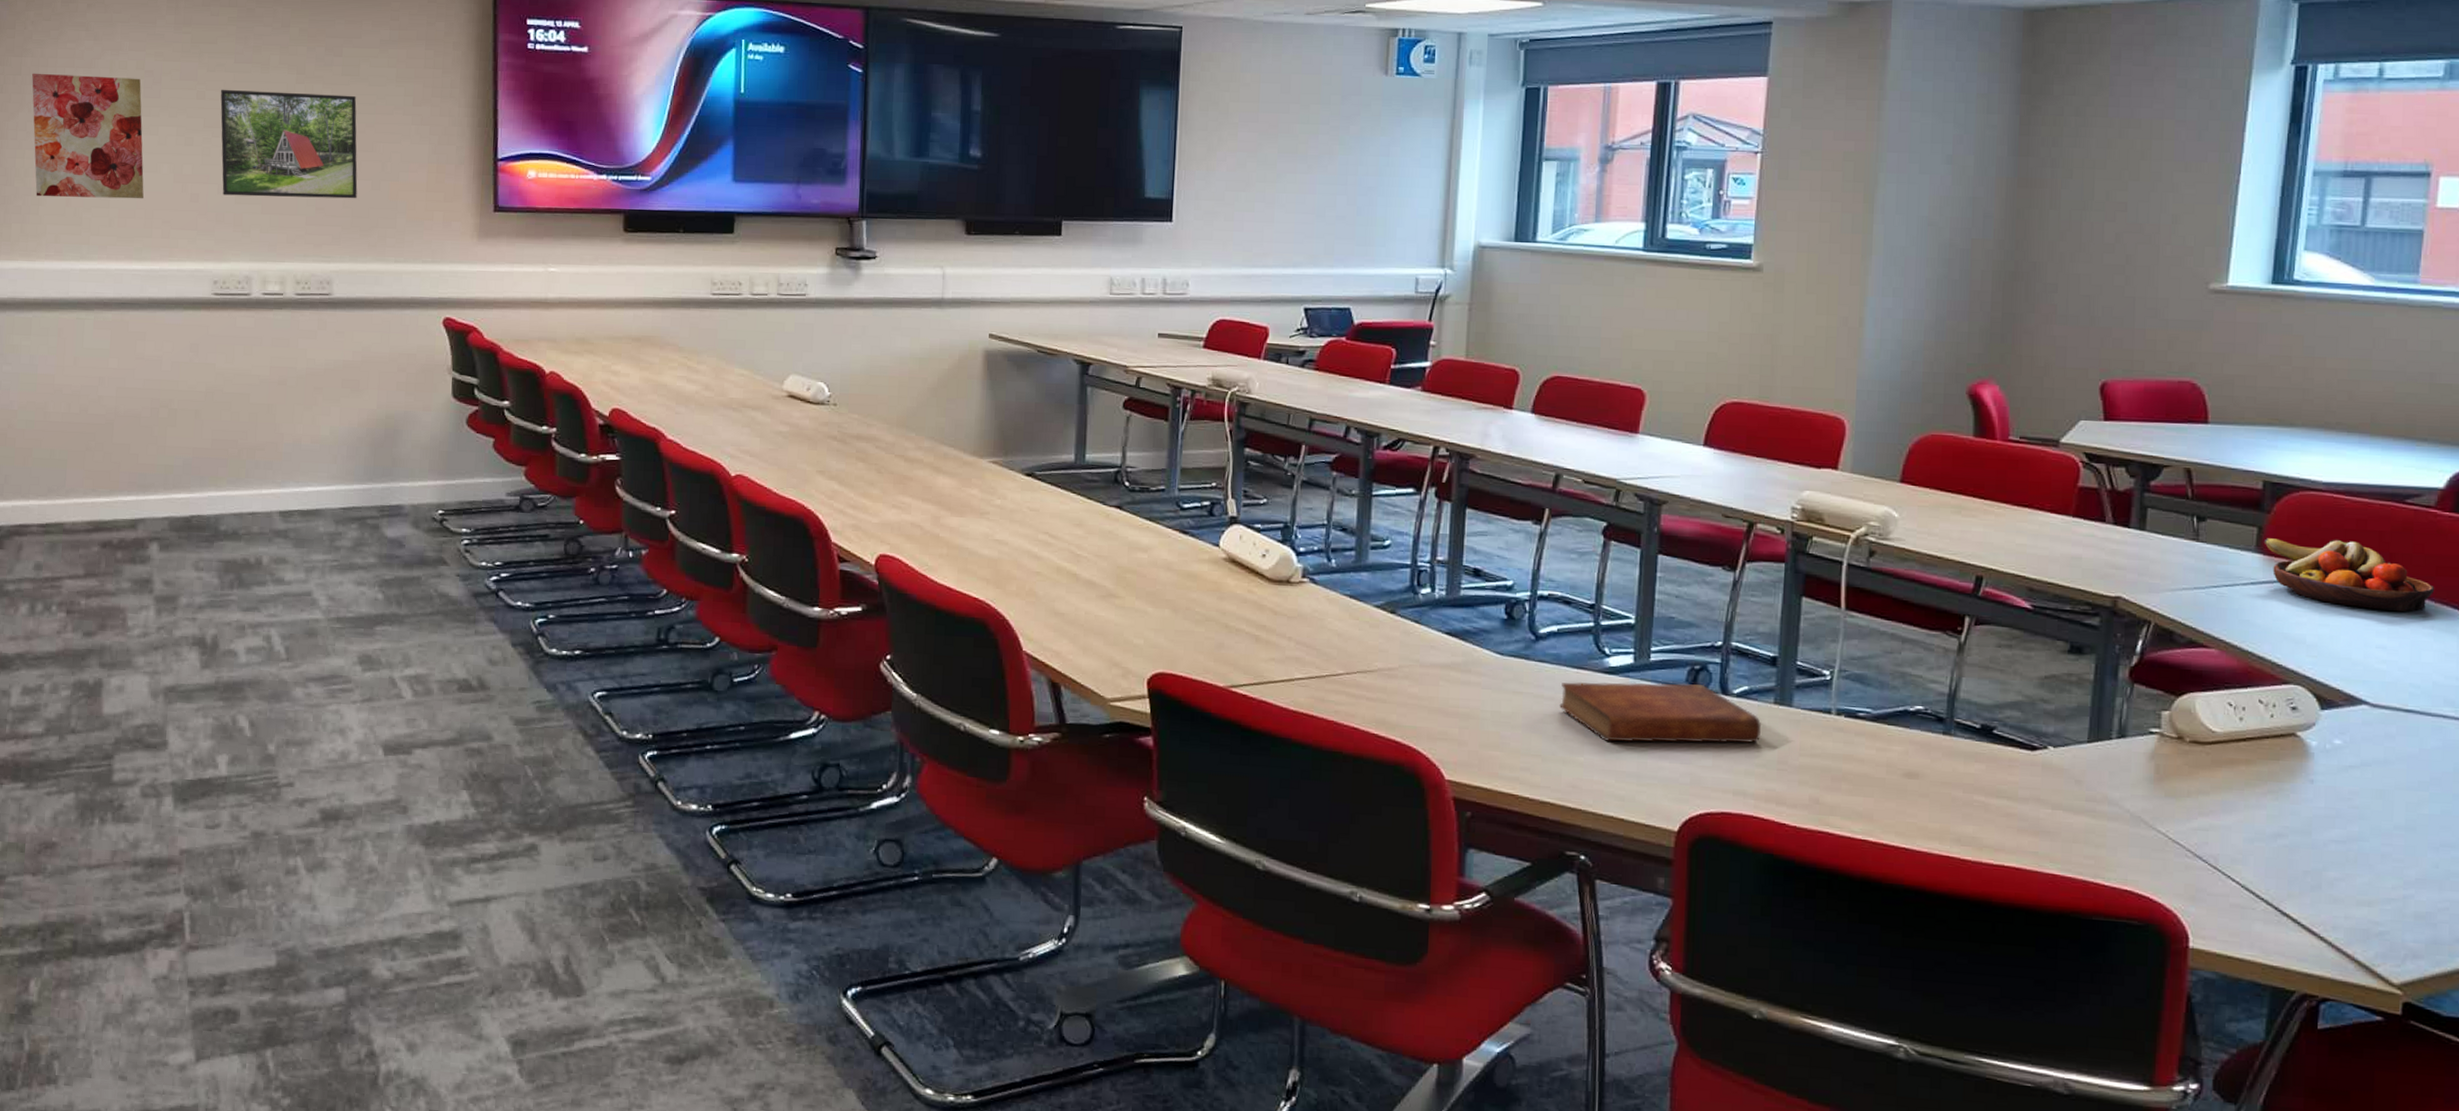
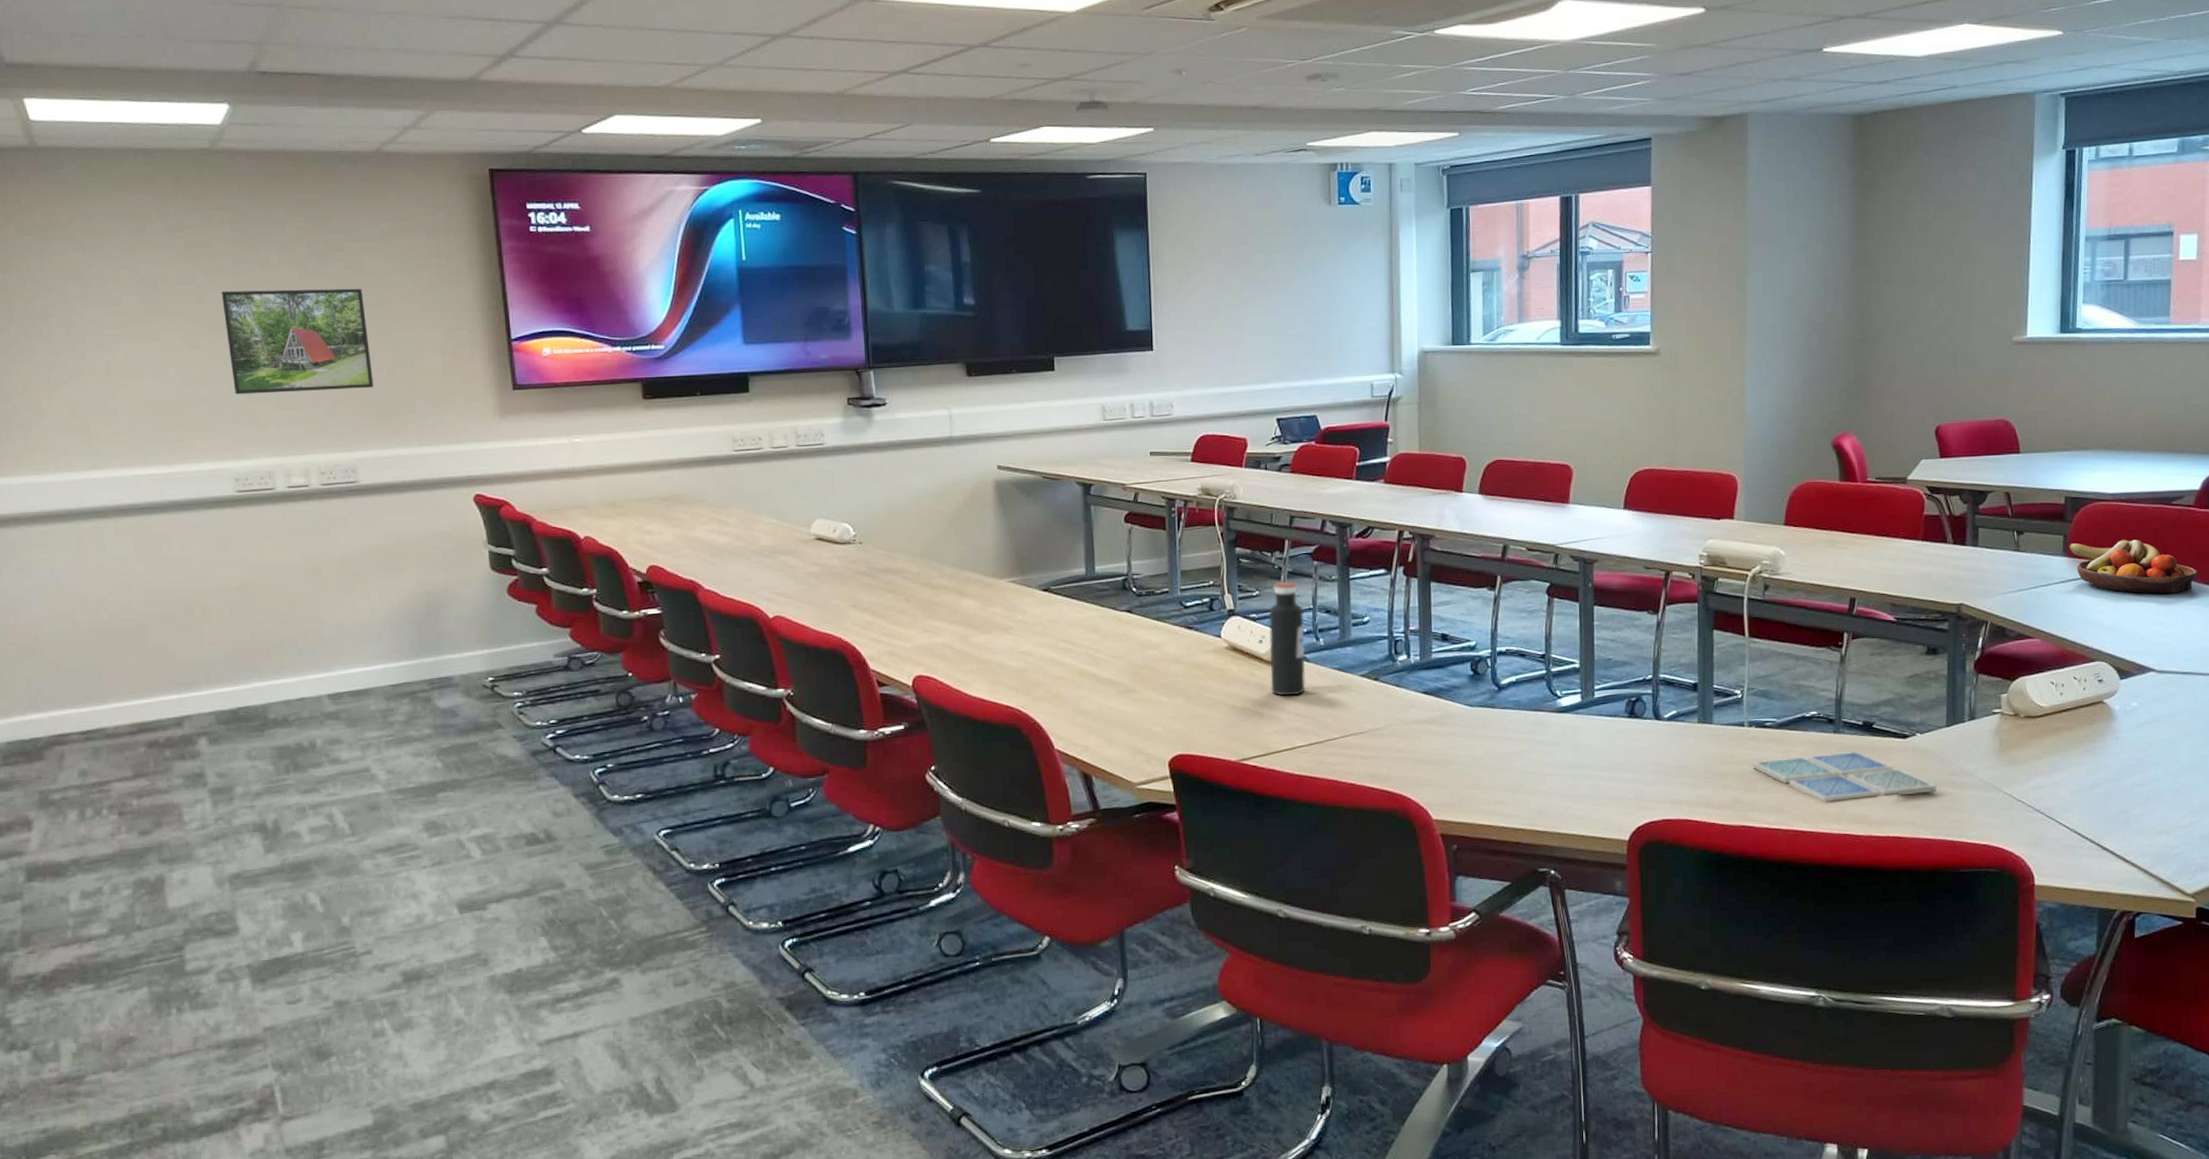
wall art: present [32,73,144,199] -> none [19,286,152,411]
water bottle: none [1271,490,1316,621] -> present [1269,581,1306,696]
bible: present [1559,682,1762,744] -> none [1523,712,1690,772]
drink coaster: none [1837,756,2069,820] -> present [1752,751,1937,803]

